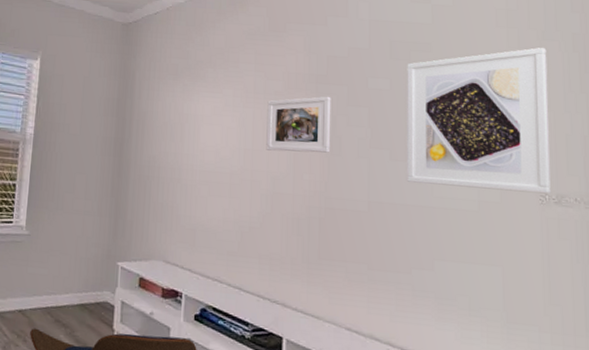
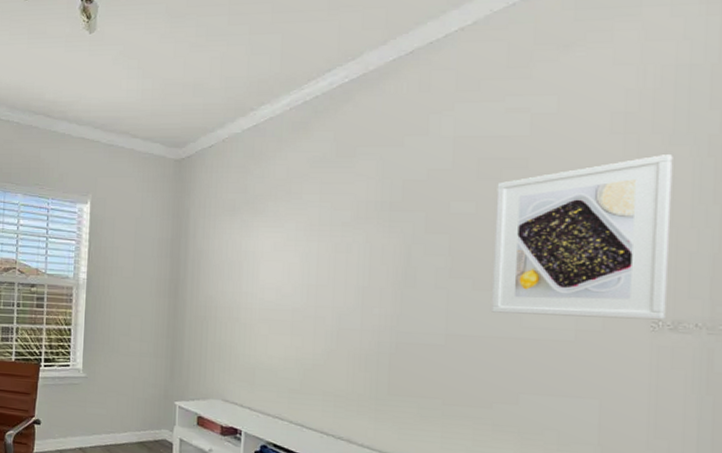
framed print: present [266,96,331,153] -> none [331,224,407,286]

